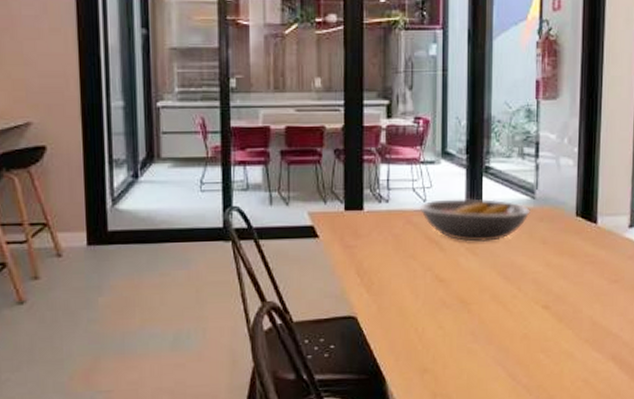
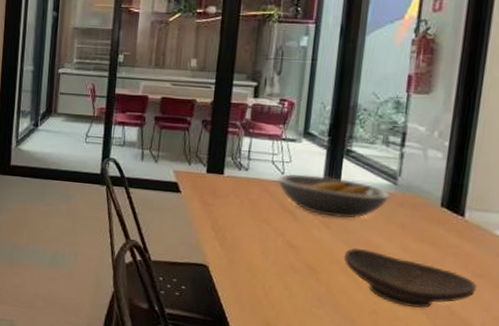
decorative bowl: none [492,271,614,326] -> present [343,247,478,308]

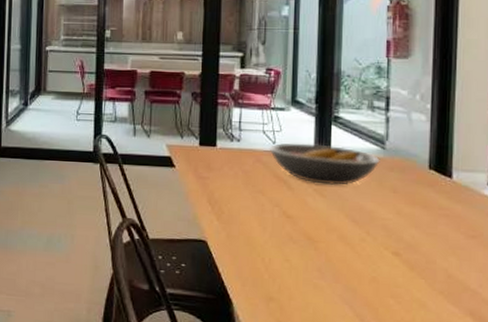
decorative bowl: present [343,247,478,308] -> none [340,214,472,273]

